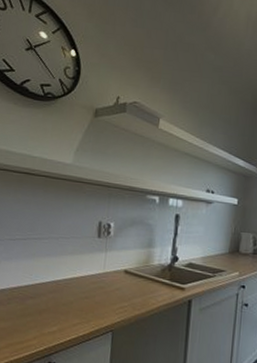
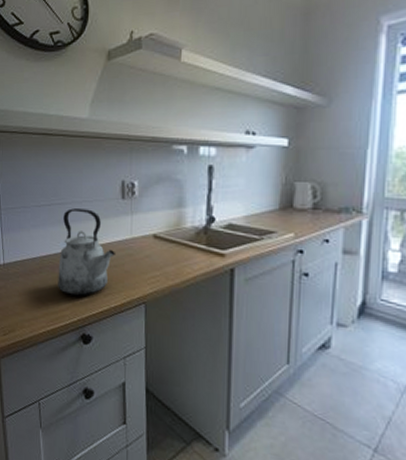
kettle: none [26,243,88,326] -> present [58,208,115,296]

